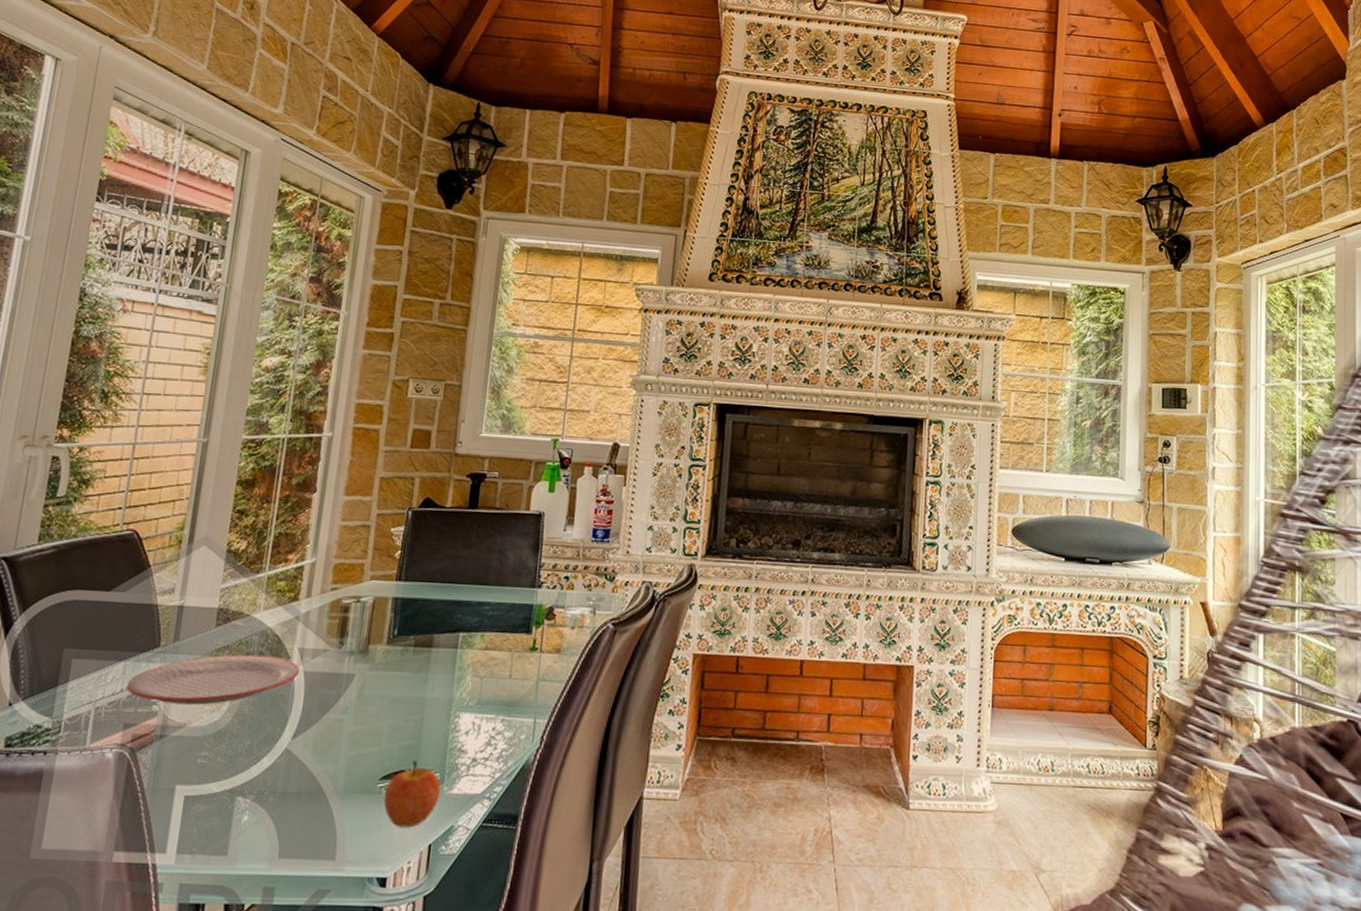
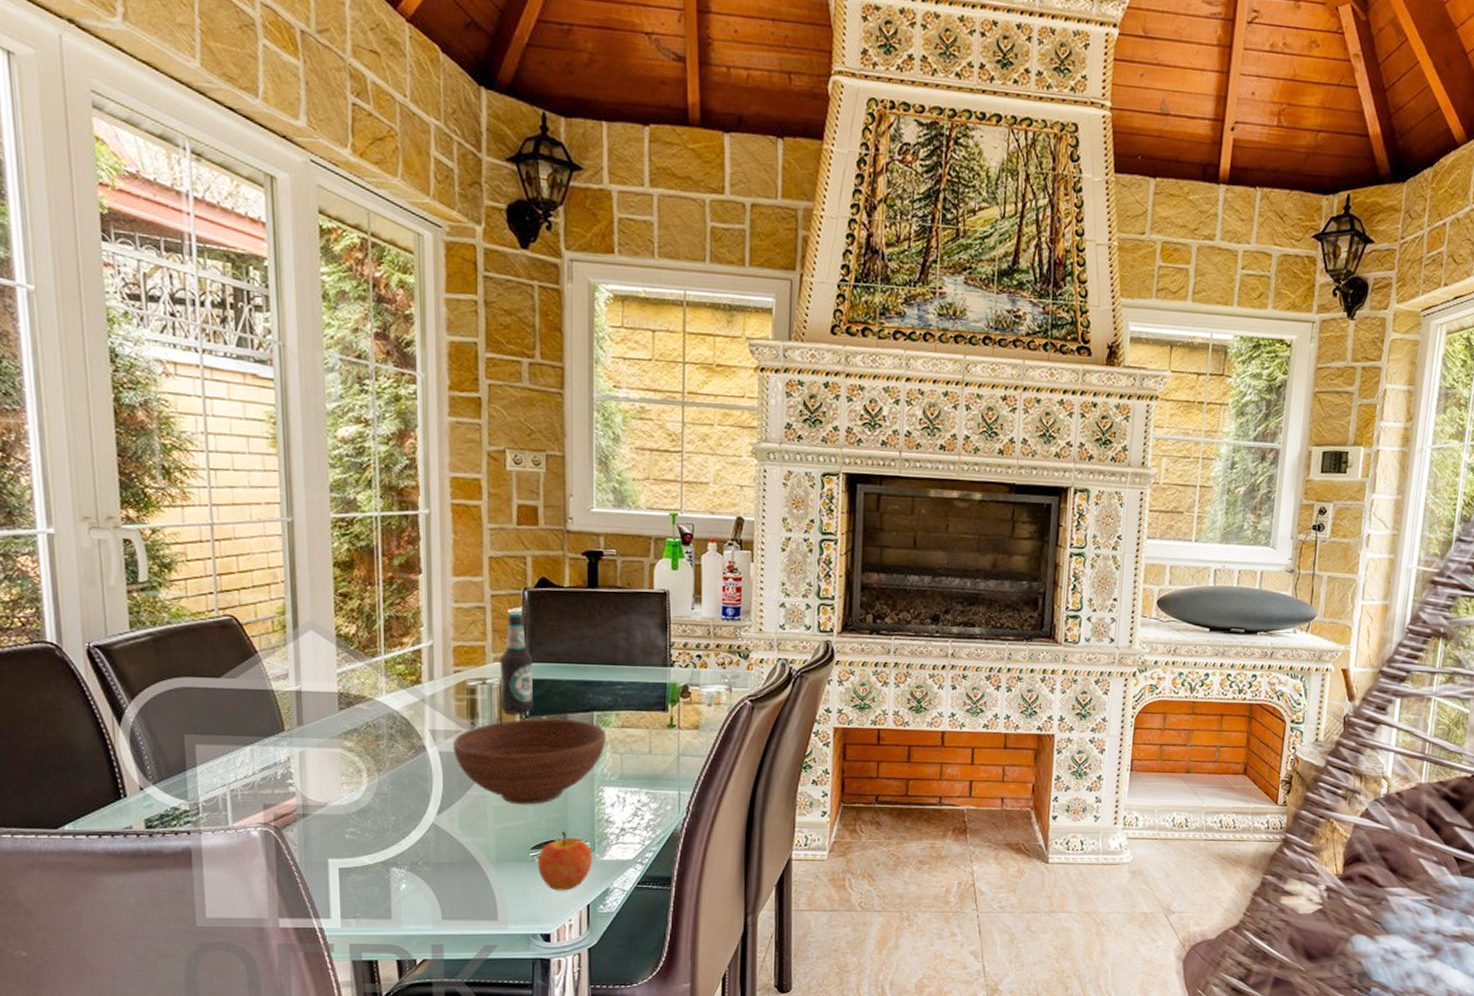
plate: present [127,655,300,705] -> none [258,737,434,785]
bowl: none [318,638,470,731] -> present [452,718,607,805]
bottle: none [370,530,409,634] -> present [499,612,534,714]

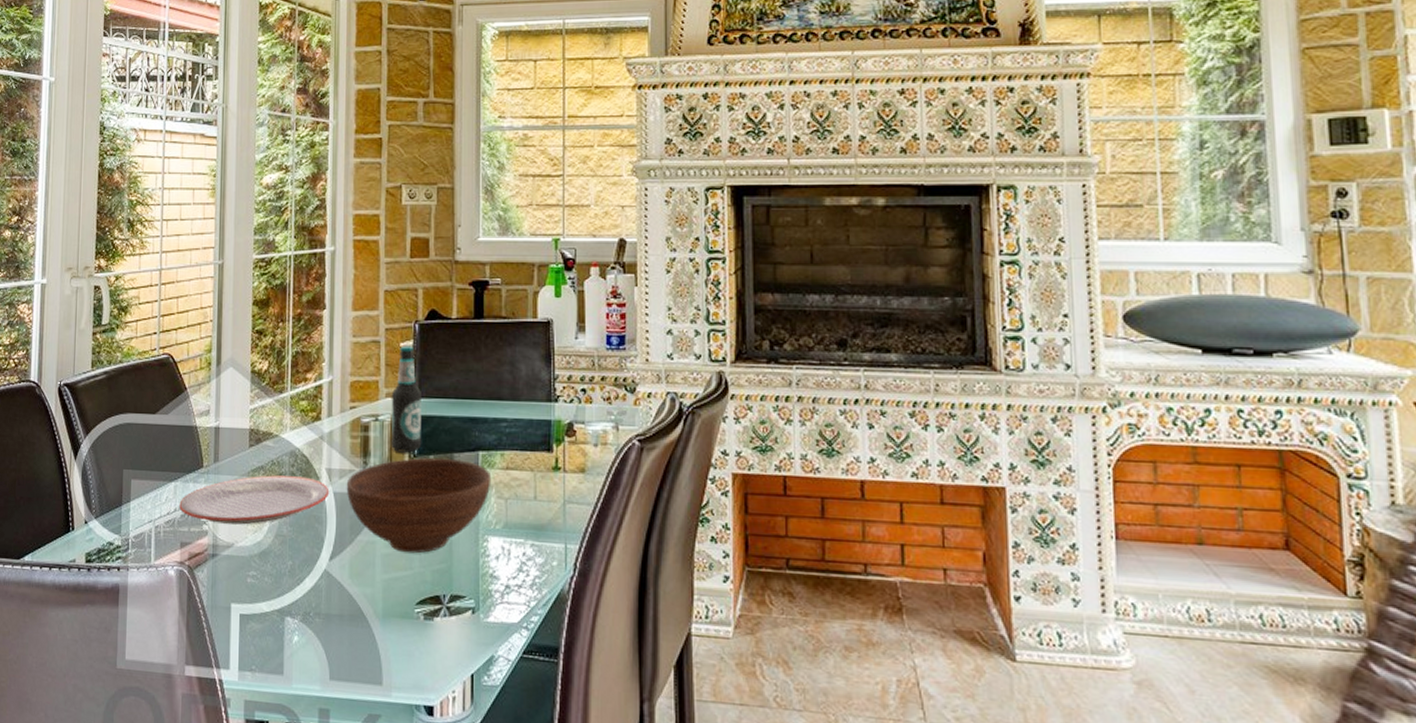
plate: none [258,737,434,785] -> present [179,475,330,525]
apple: present [537,831,592,891] -> none [422,585,477,656]

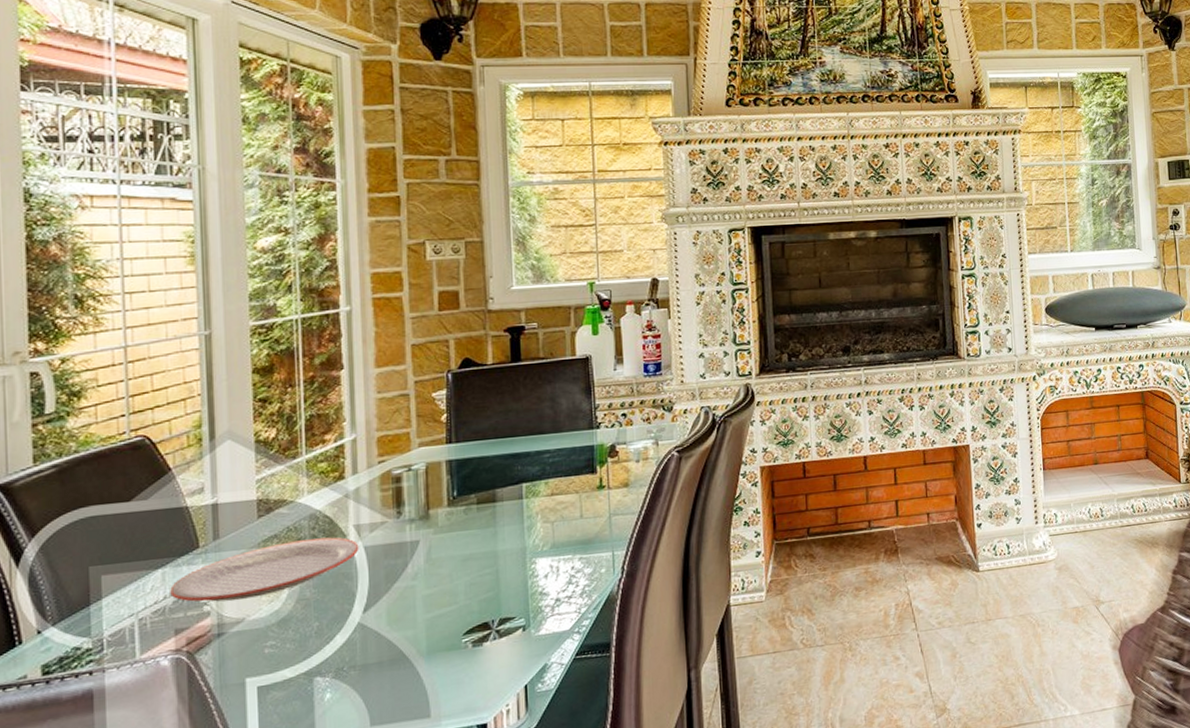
bowl: present [346,458,492,554] -> none [378,494,537,590]
bottle: present [390,345,423,453] -> none [424,394,462,497]

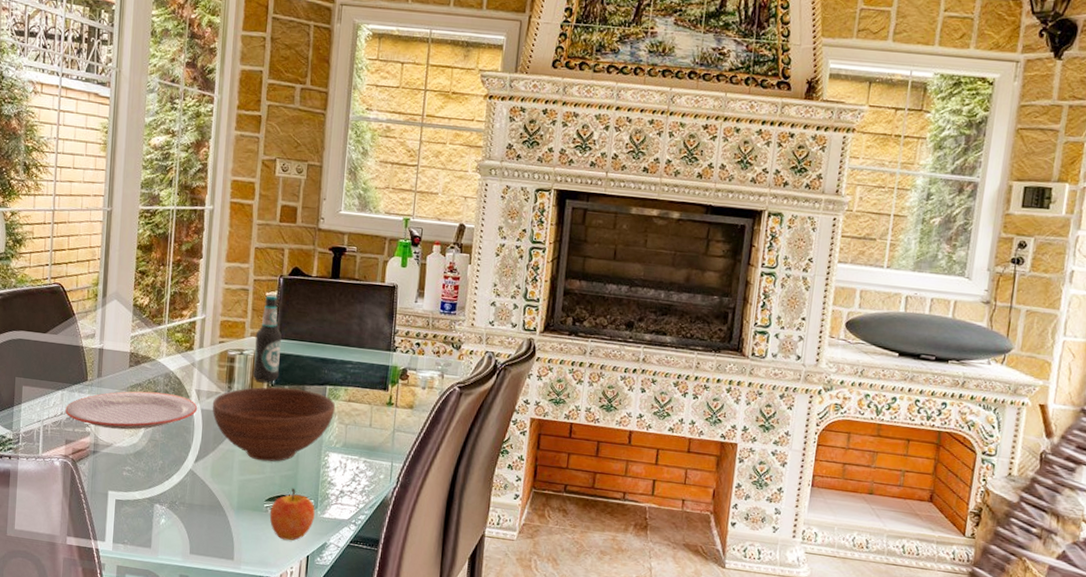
bowl: none [378,494,537,590] -> present [212,387,336,462]
bottle: none [424,394,462,497] -> present [252,295,282,382]
apple: none [470,611,528,676] -> present [269,488,315,541]

